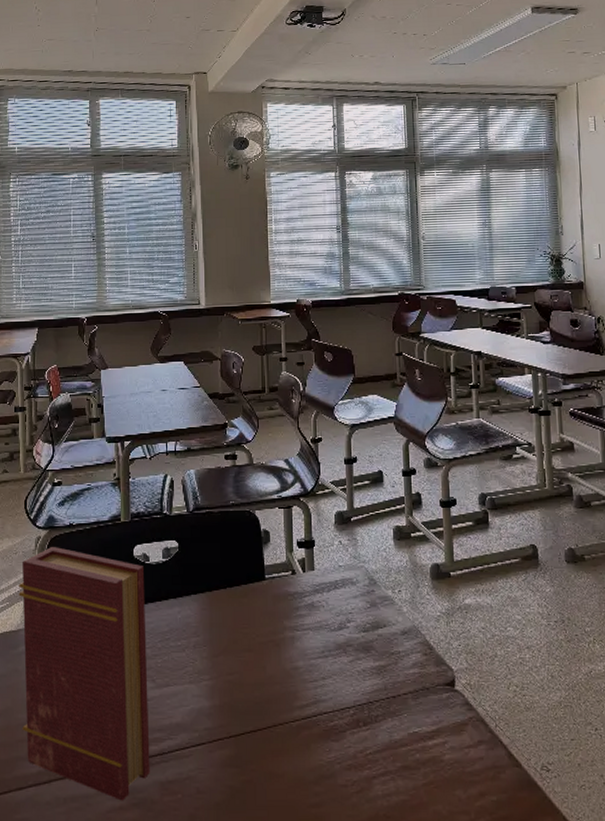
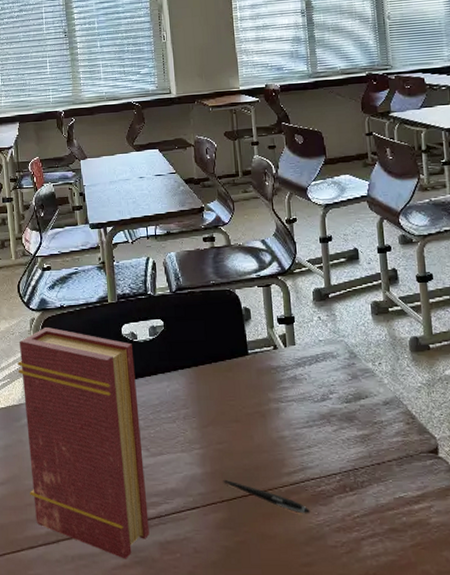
pen: none [231,713,322,751] -> present [223,479,311,514]

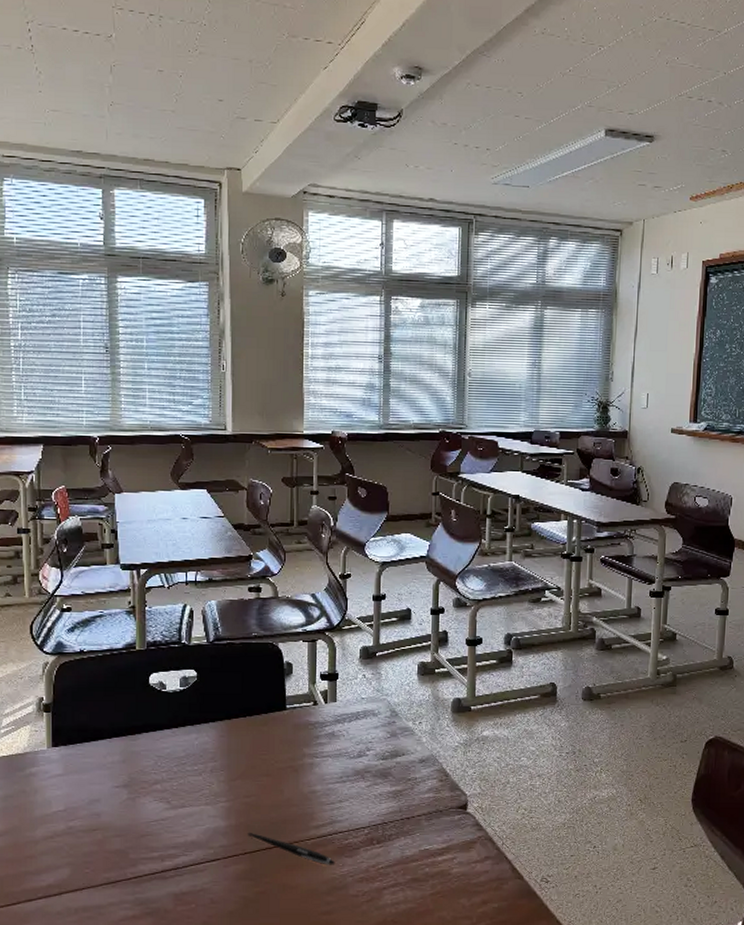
book: present [17,327,150,559] -> none [25,673,164,911]

